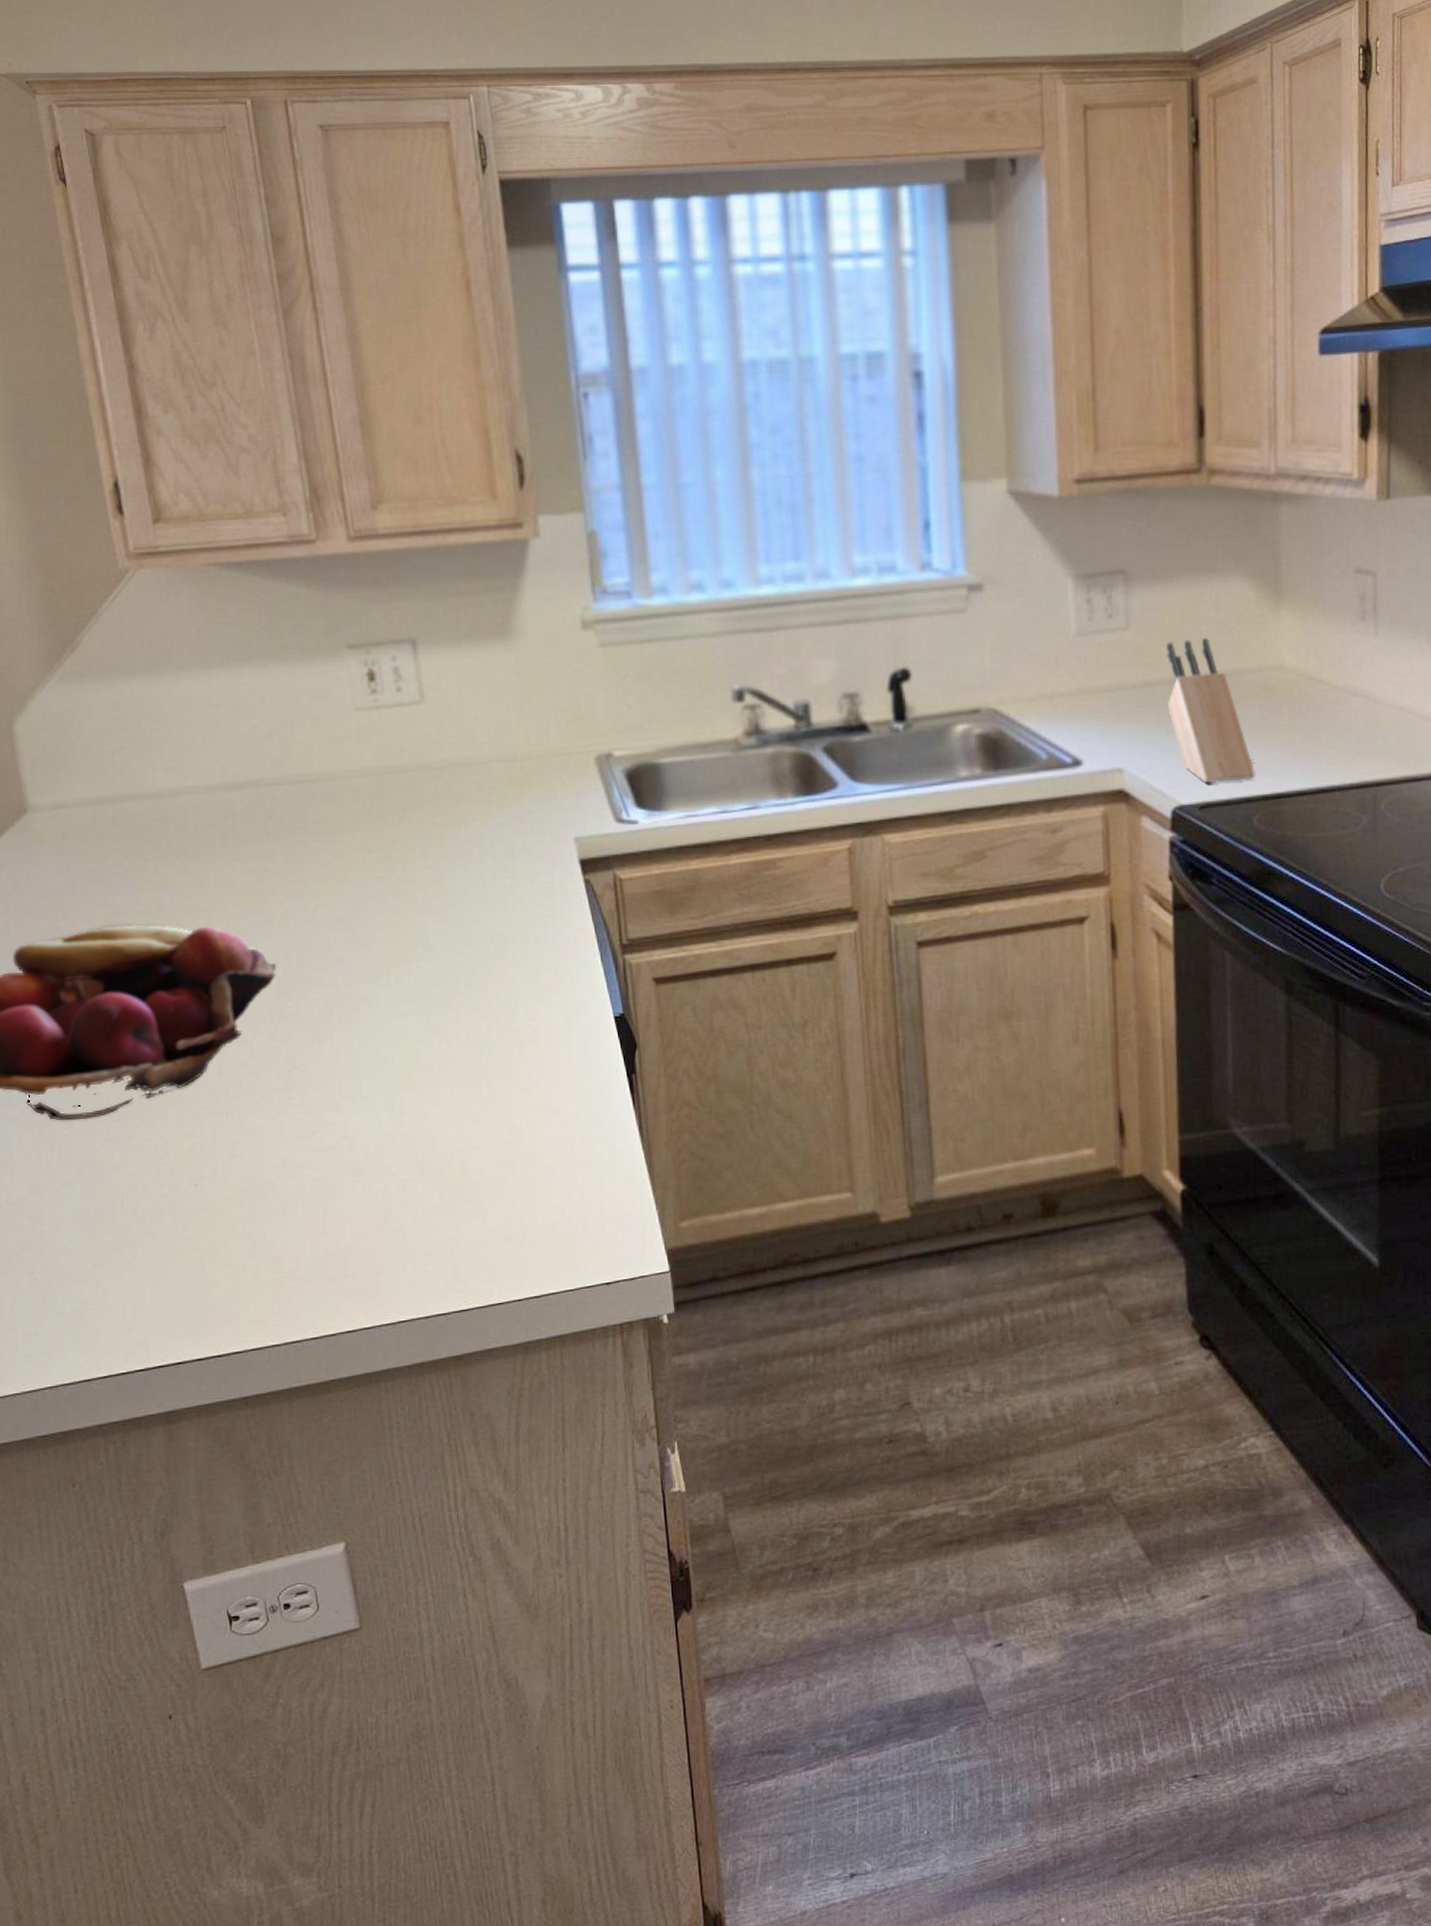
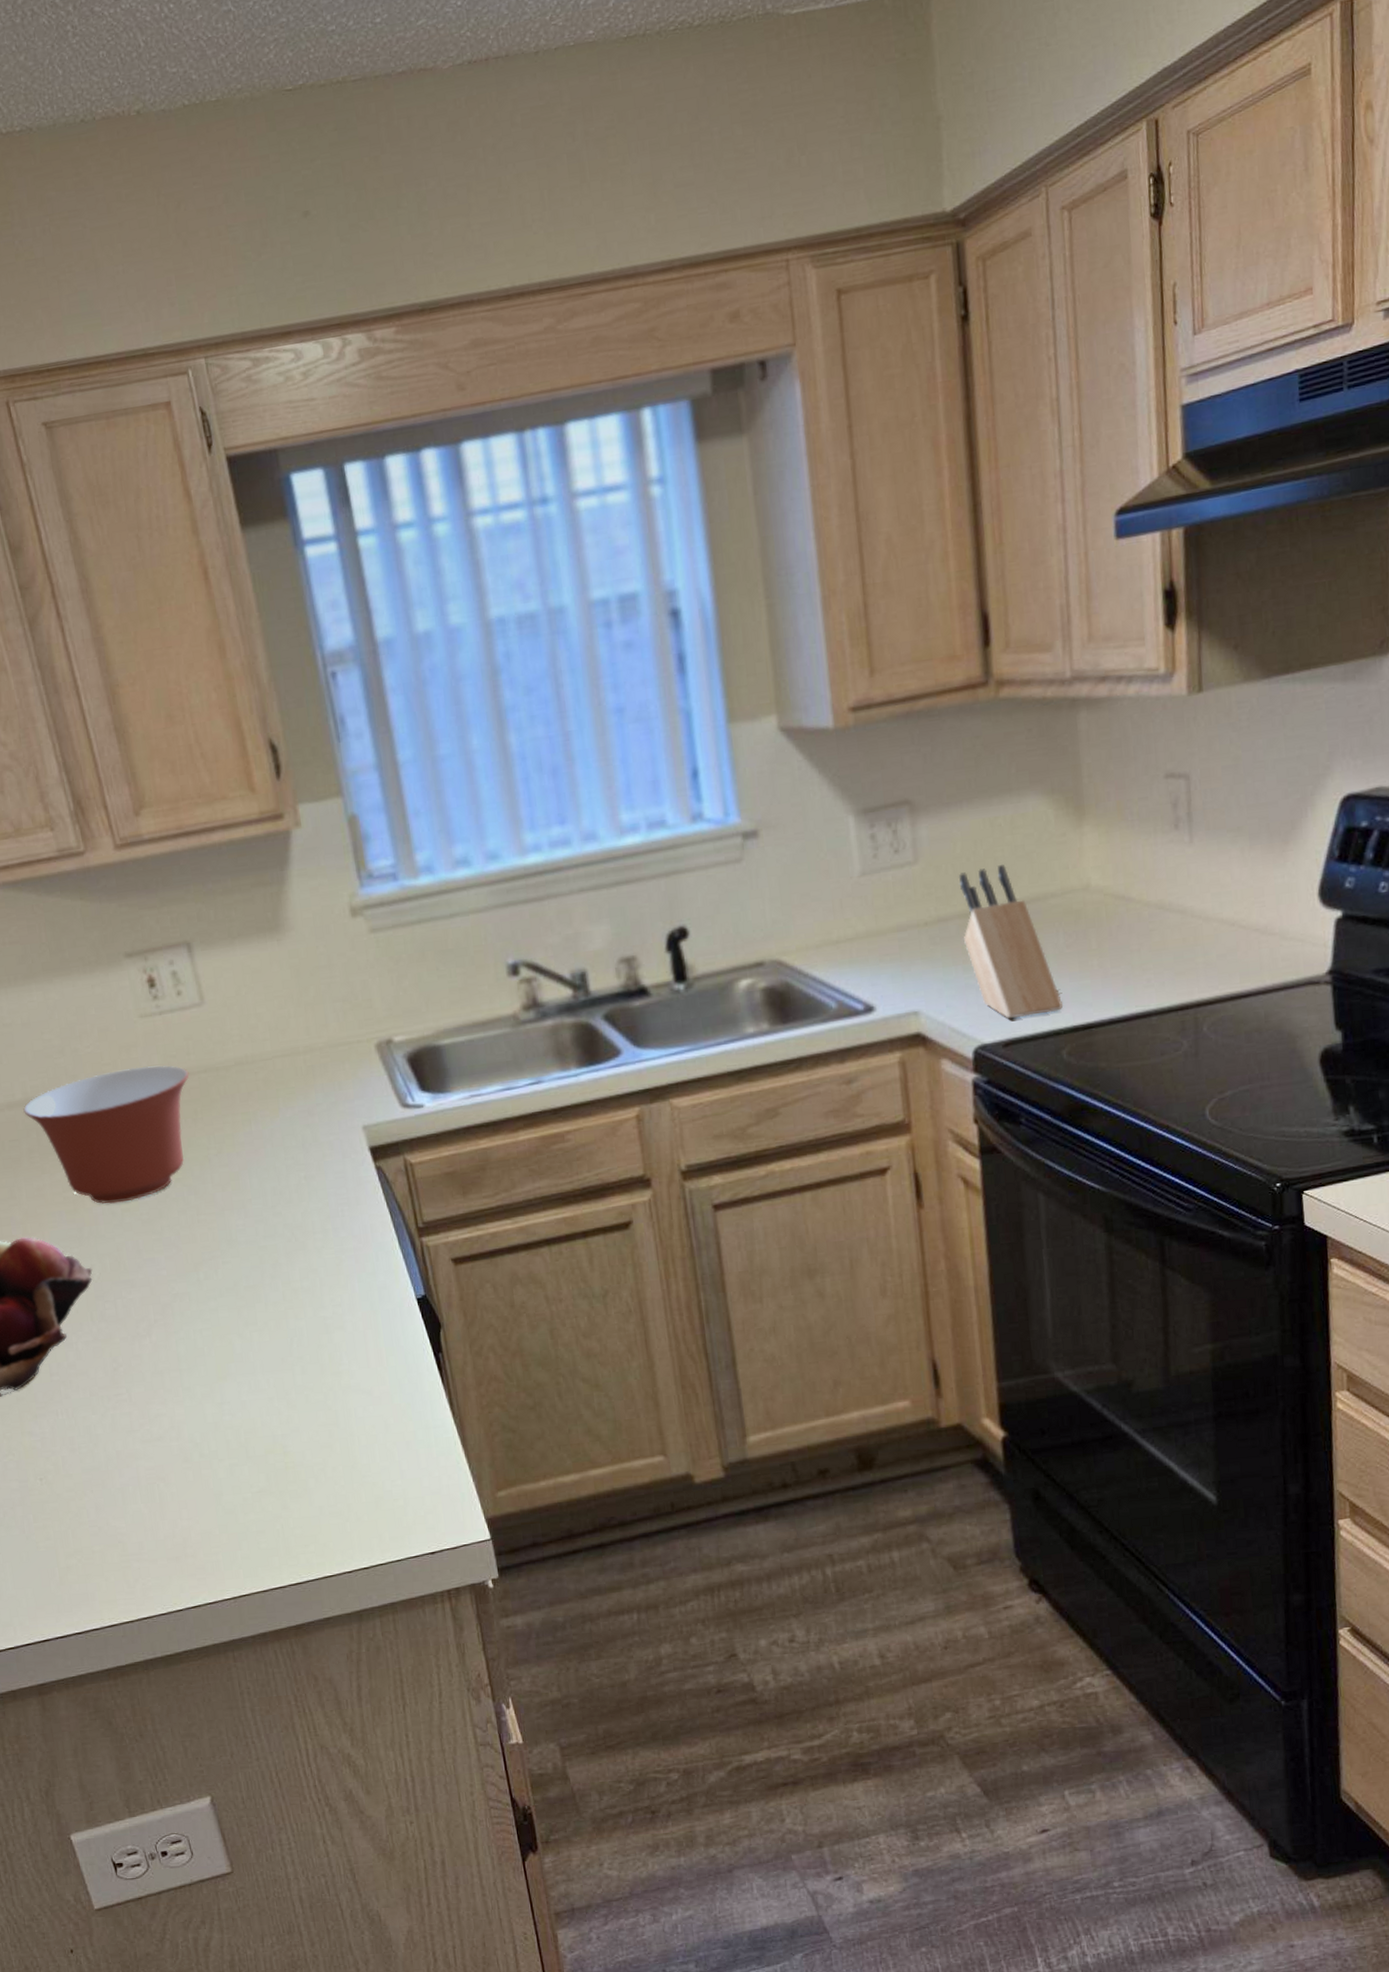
mixing bowl: none [222,759,401,898] -> present [23,1065,189,1204]

